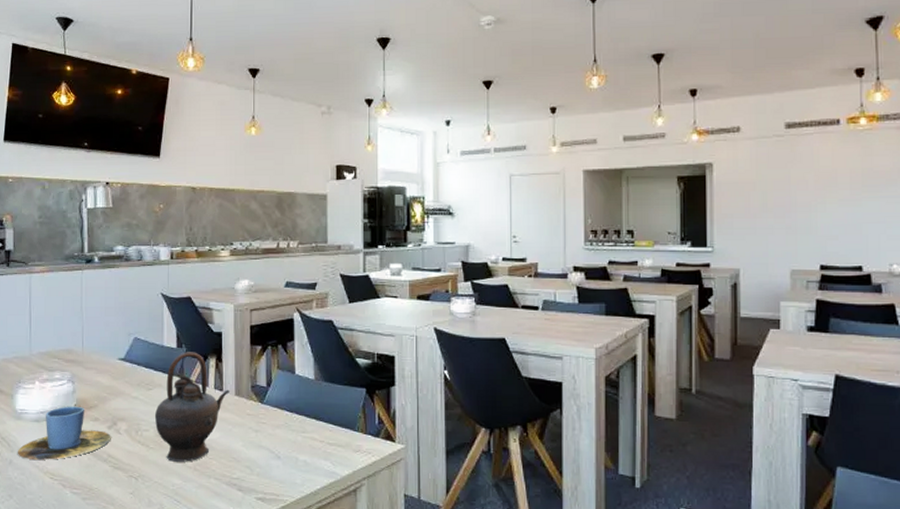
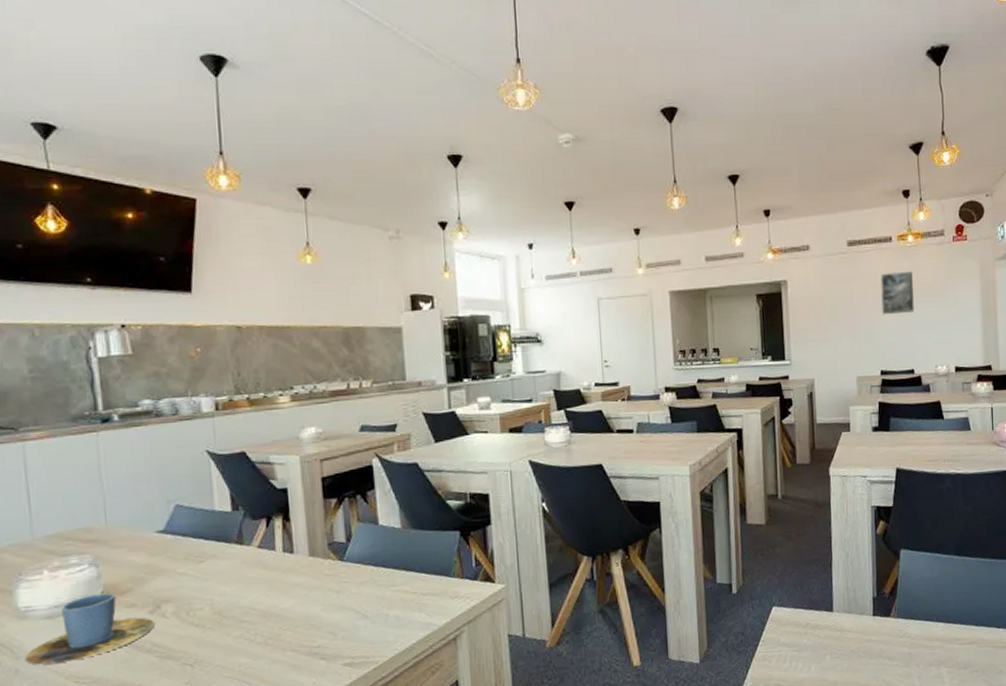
teapot: present [154,352,230,462] -> none [209,513,302,640]
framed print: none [823,157,866,204] -> present [880,271,914,315]

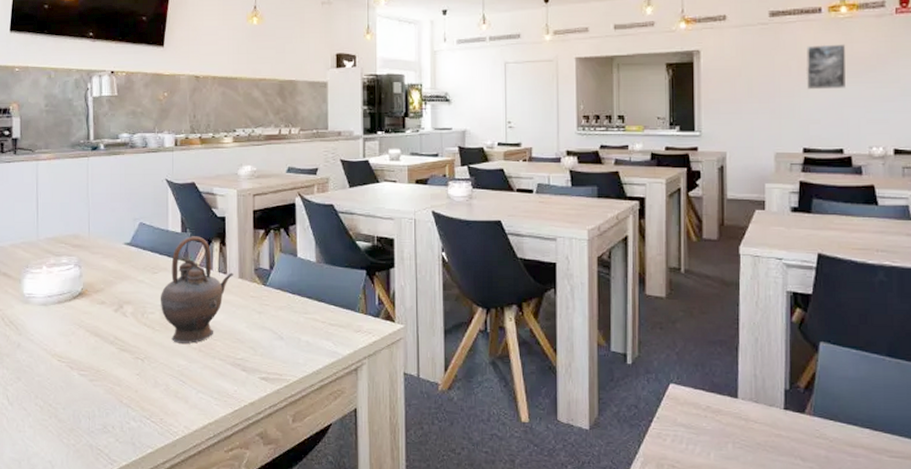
cup: present [26,592,155,665] -> none [26,290,118,343]
teapot: none [209,513,302,640] -> present [160,236,233,344]

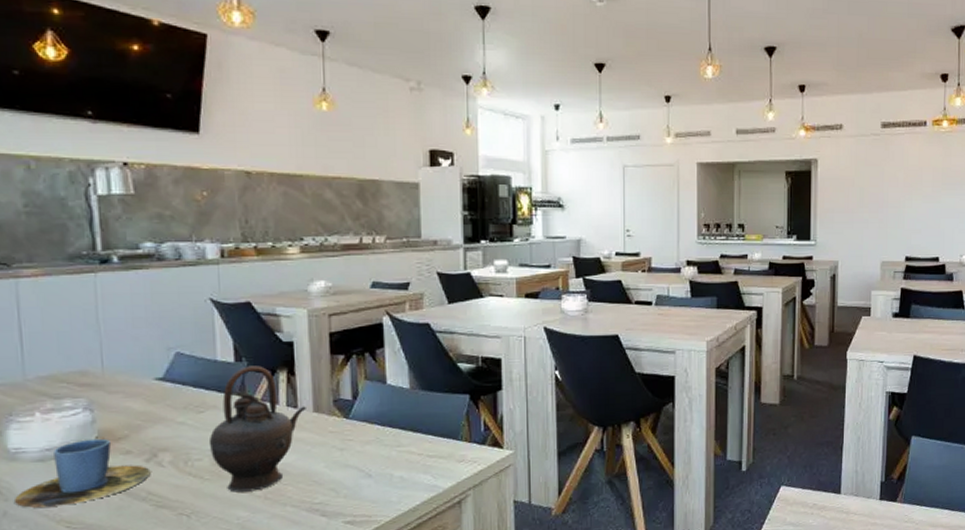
cup: none [26,290,118,343] -> present [15,438,151,508]
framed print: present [806,44,846,90] -> none [910,157,946,201]

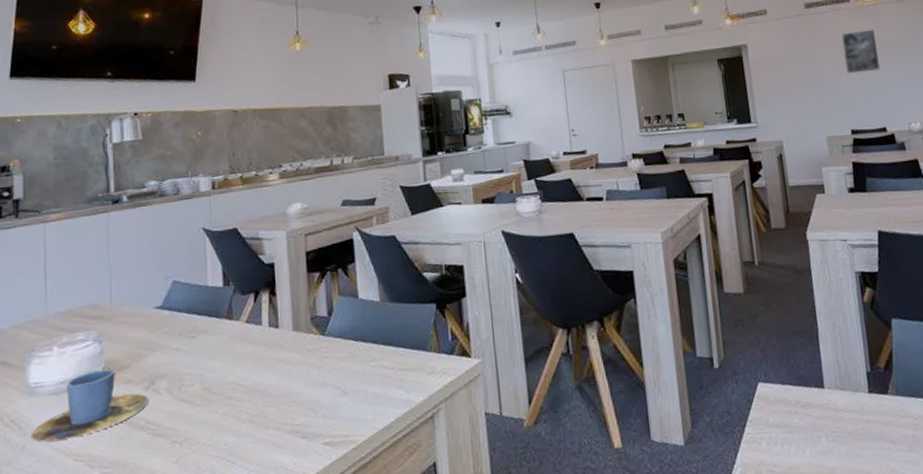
teapot: present [208,366,306,493] -> none [200,288,286,417]
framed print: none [910,157,946,201] -> present [841,29,880,74]

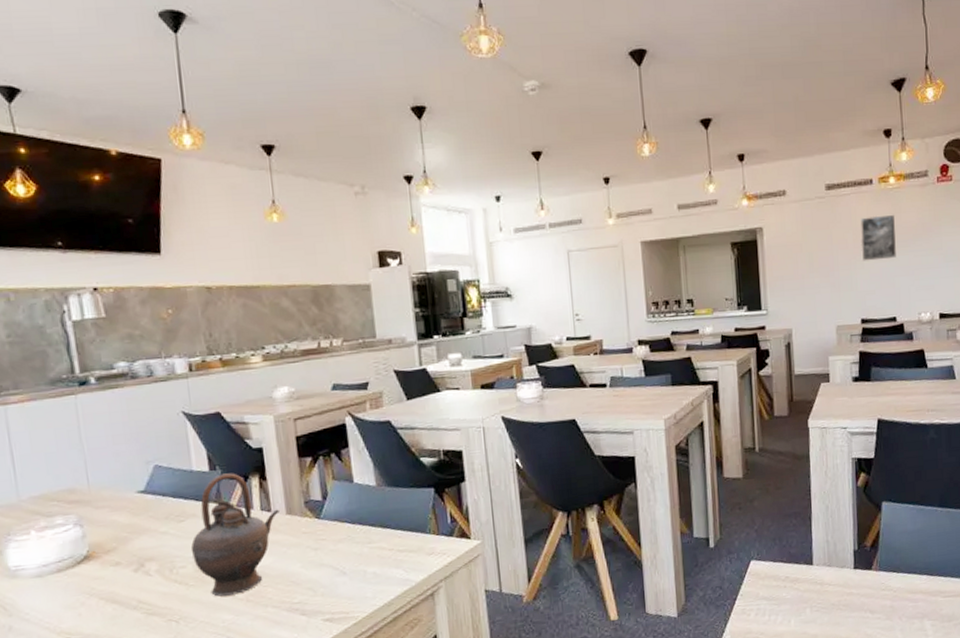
cup: present [32,368,149,442] -> none [18,551,140,622]
teapot: none [200,288,286,417] -> present [190,473,279,597]

